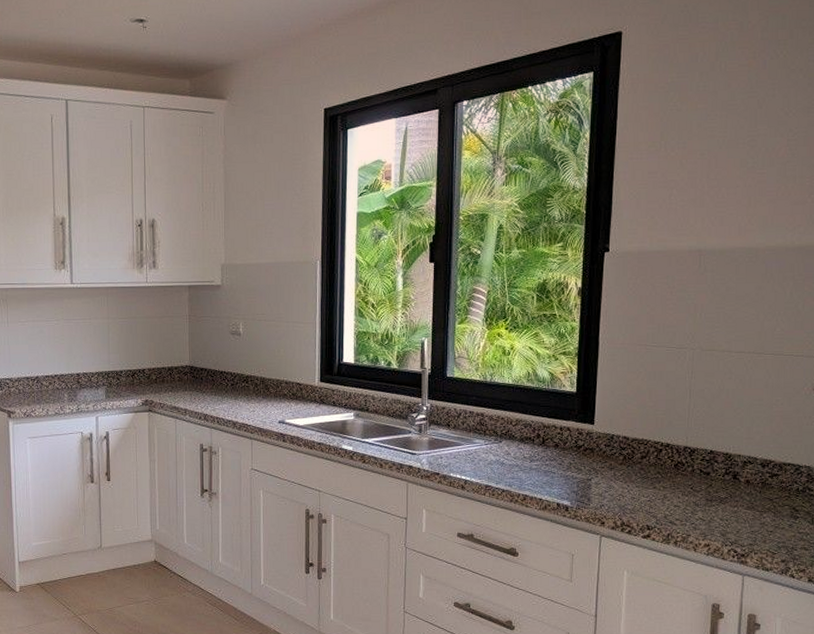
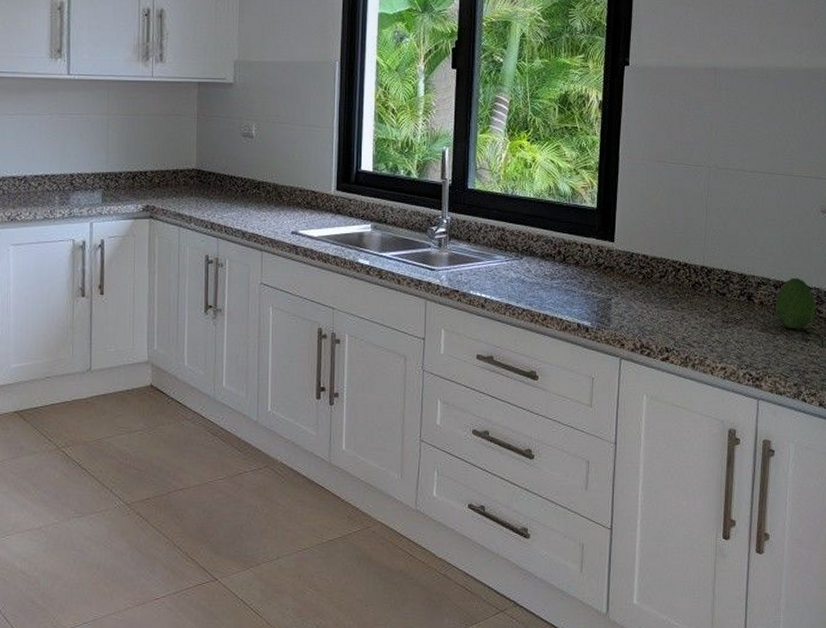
fruit: none [762,457,807,507] -> present [775,278,816,330]

